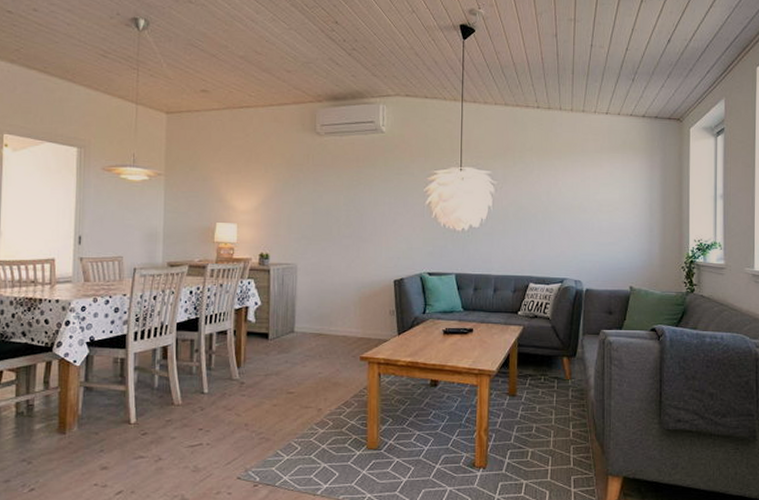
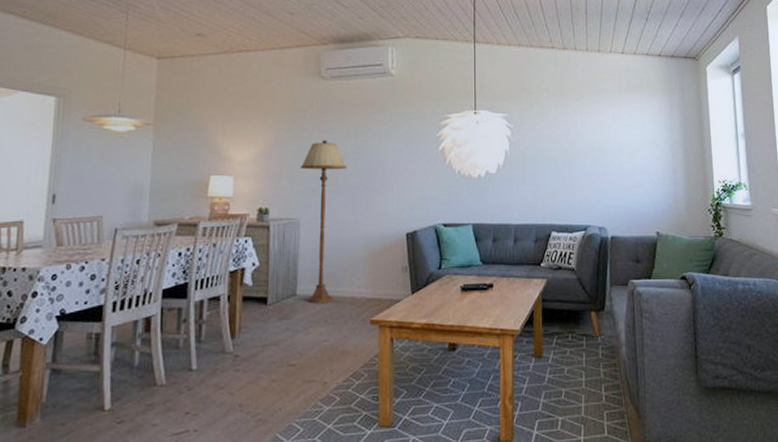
floor lamp: none [297,192,340,341] -> present [300,140,347,304]

